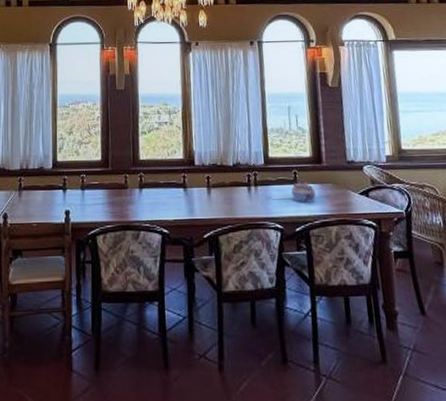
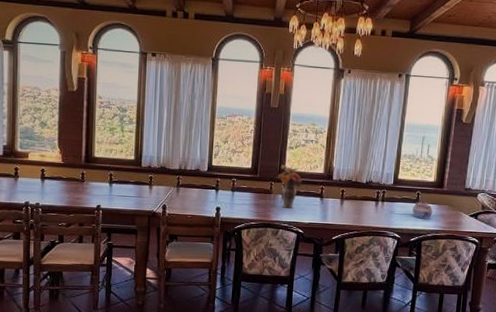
flower arrangement: none [130,152,161,204] -> present [276,164,303,208]

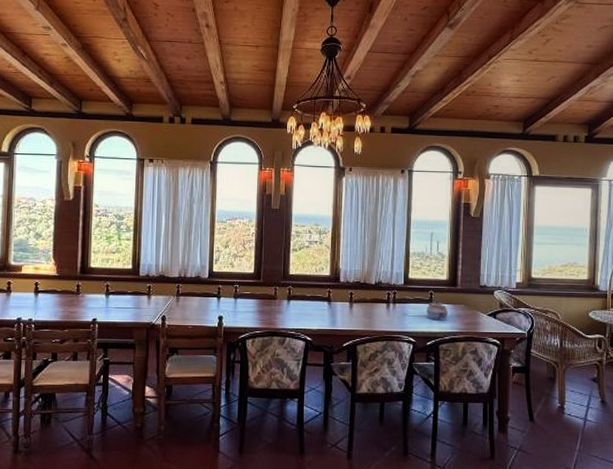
flower arrangement: present [276,164,303,208] -> none [281,267,308,314]

